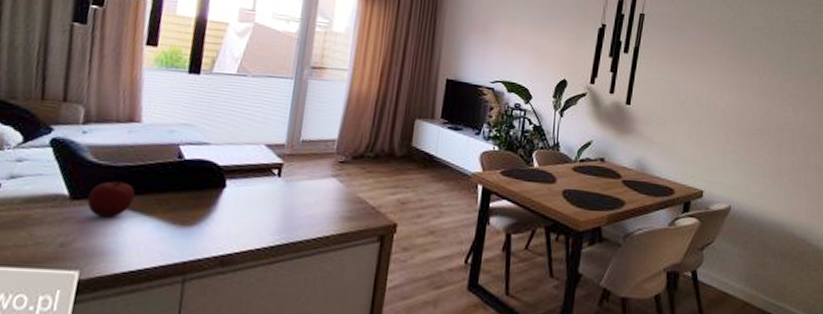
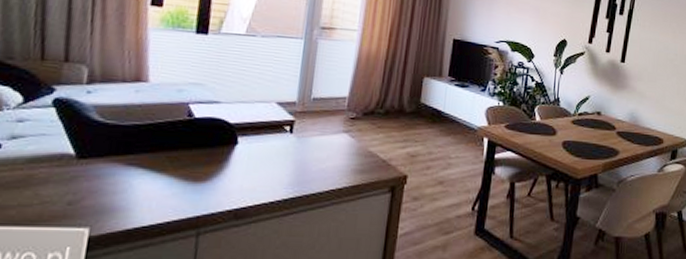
fruit: present [87,181,136,218] -> none [95,139,146,176]

